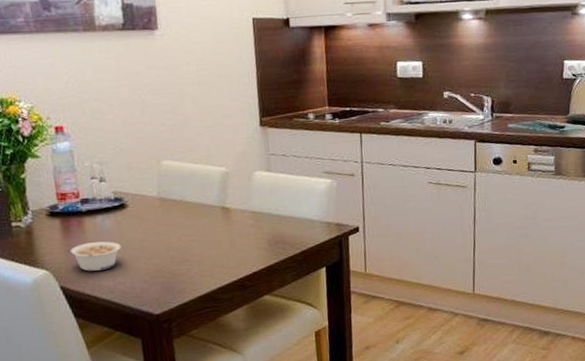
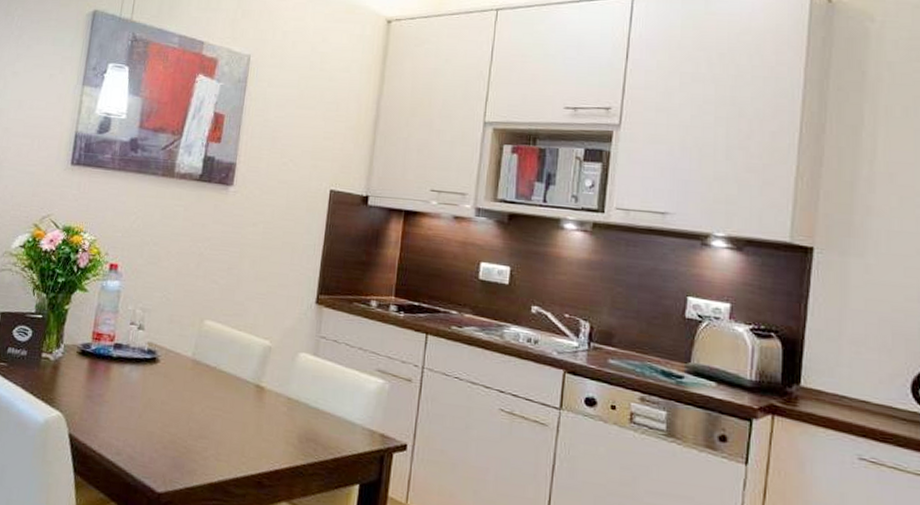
legume: present [70,241,121,271] -> none [89,391,141,427]

